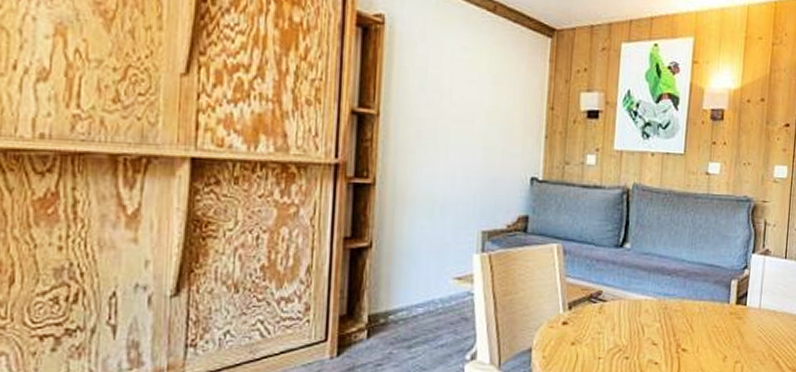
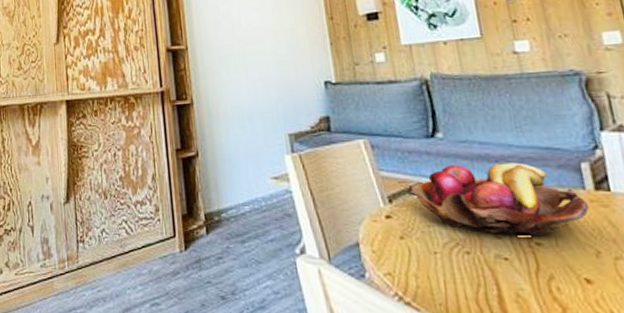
fruit basket: none [591,275,729,344] -> present [411,162,590,237]

